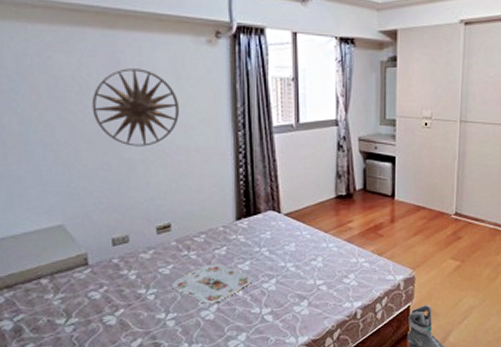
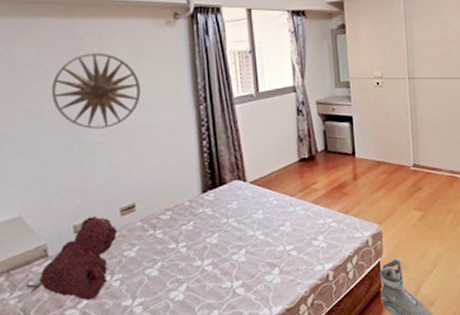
teddy bear: none [67,232,154,310] -> present [25,216,118,301]
serving tray: present [172,263,253,304] -> none [138,239,222,284]

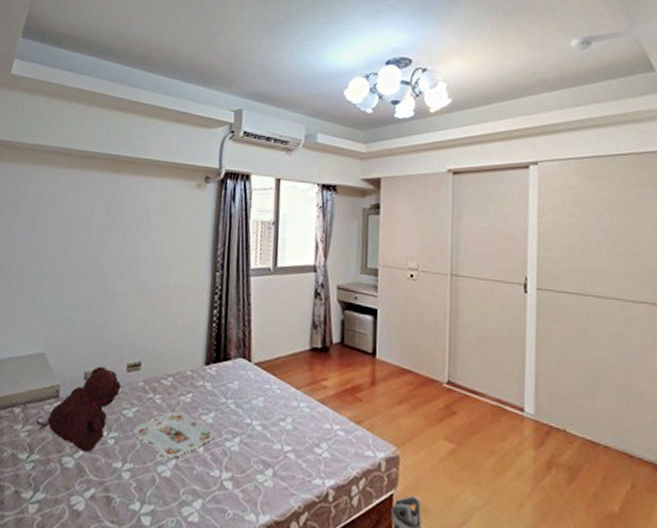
wall art: present [51,53,141,129] -> none [88,207,165,282]
serving tray: none [138,239,222,284] -> present [133,411,216,458]

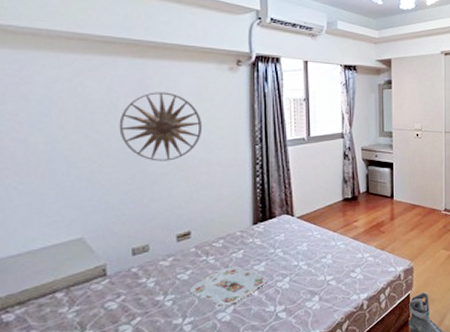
teddy bear: present [35,366,122,452] -> none [83,241,173,318]
wall art: none [88,207,165,282] -> present [119,92,202,161]

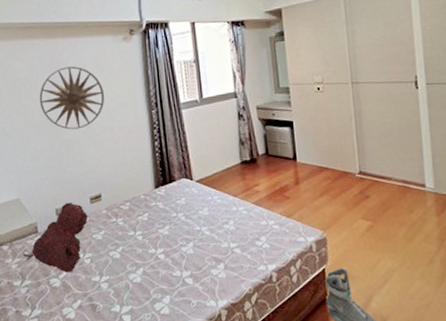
teddy bear: none [83,241,173,318] -> present [22,202,88,273]
serving tray: present [190,266,268,306] -> none [104,229,173,267]

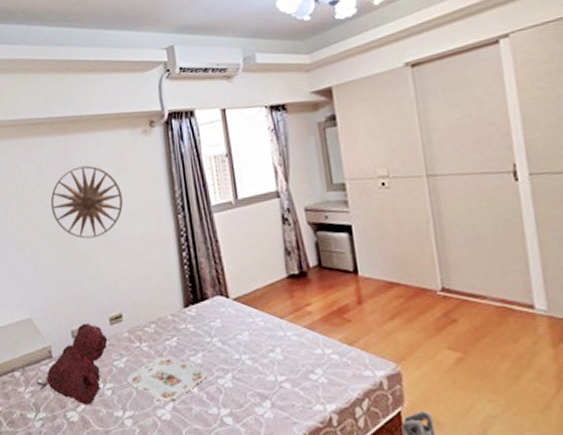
serving tray: none [104,229,173,267] -> present [127,356,207,401]

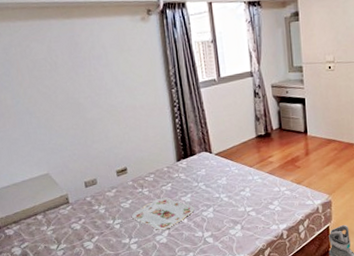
teddy bear: present [36,323,108,405] -> none [56,176,116,237]
wall art: present [50,165,123,239] -> none [60,47,125,109]

